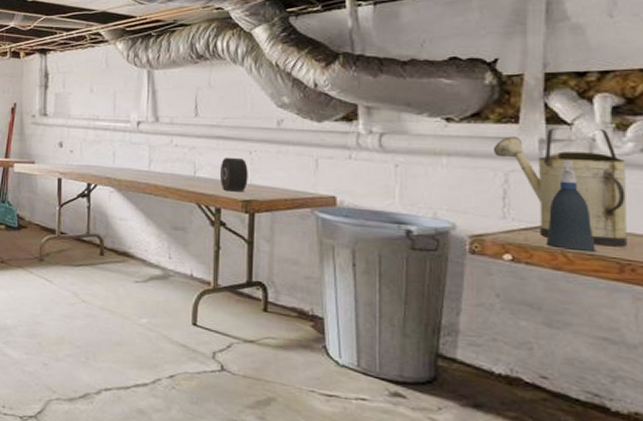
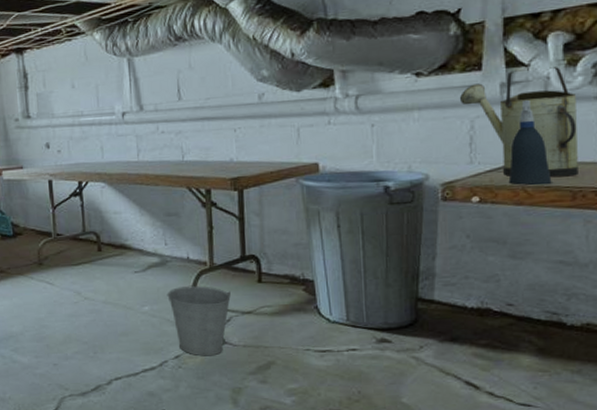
bucket: none [166,303,233,382] -> present [167,285,231,357]
duct tape: present [219,157,248,192] -> none [206,136,235,172]

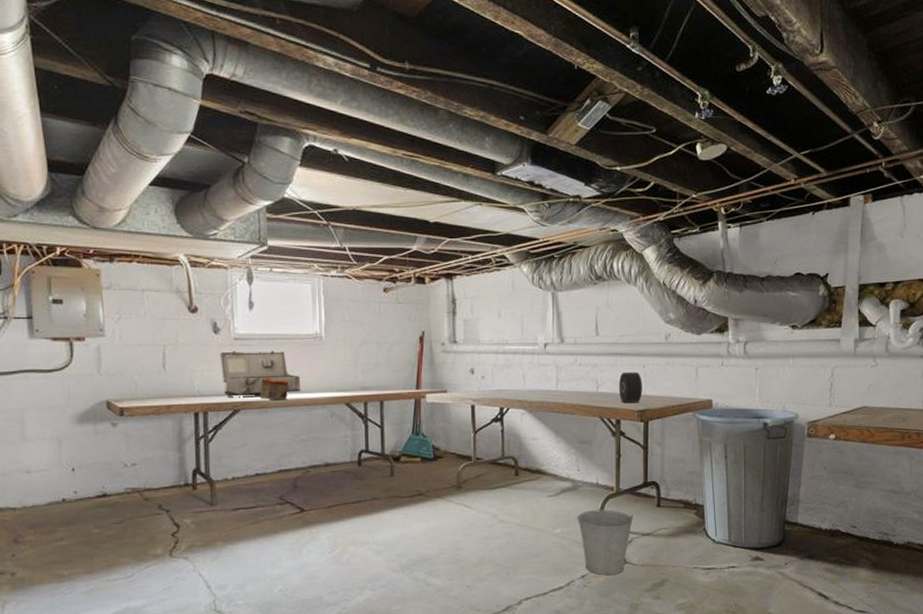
duct tape: none [206,136,235,172] -> present [618,371,642,404]
watering can: present [459,66,578,177] -> none [824,328,908,420]
spray bottle: present [508,99,552,186] -> none [857,354,888,427]

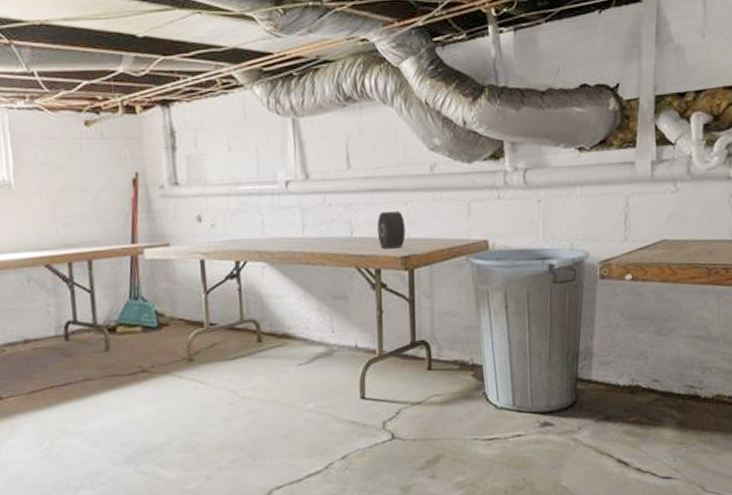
bucket: present [577,509,633,576] -> none [333,376,400,455]

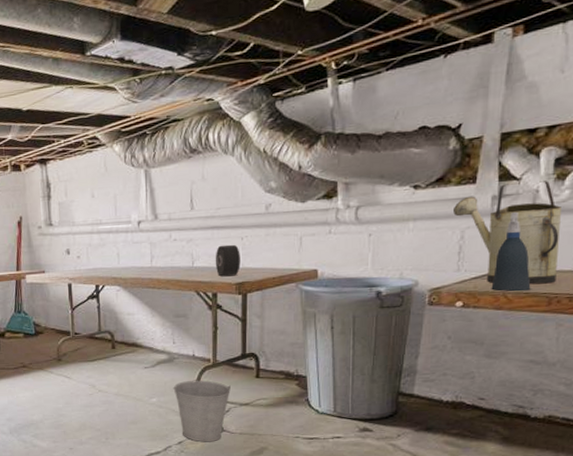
bucket: none [333,376,400,455] -> present [173,380,231,442]
watering can: none [616,145,714,255] -> present [452,180,562,284]
spray bottle: none [656,177,692,263] -> present [491,211,531,292]

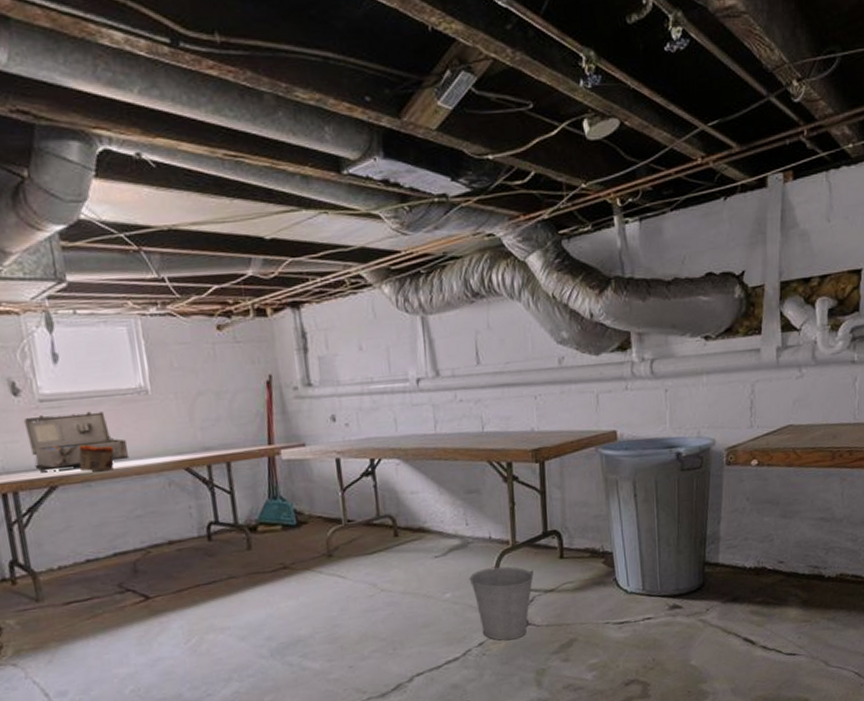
duct tape: present [215,244,240,277] -> none [507,404,536,443]
watering can: present [452,180,562,284] -> none [742,331,838,439]
spray bottle: present [491,211,531,292] -> none [782,363,816,448]

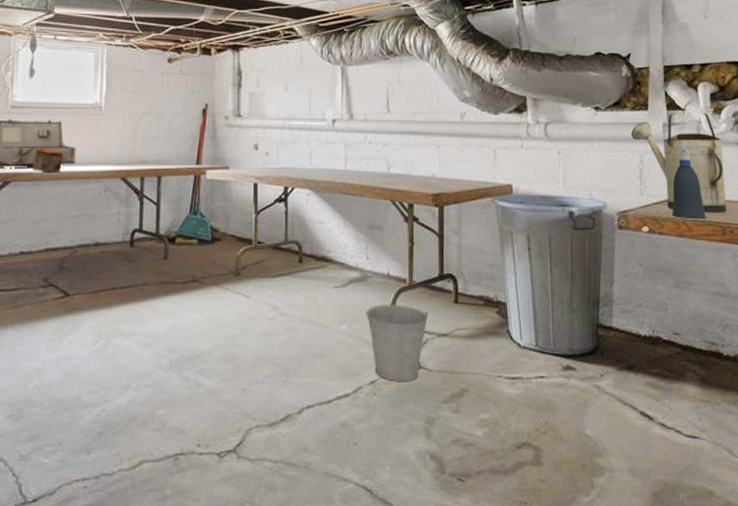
watering can: none [742,331,838,439] -> present [630,112,726,213]
spray bottle: none [782,363,816,448] -> present [672,140,706,220]

